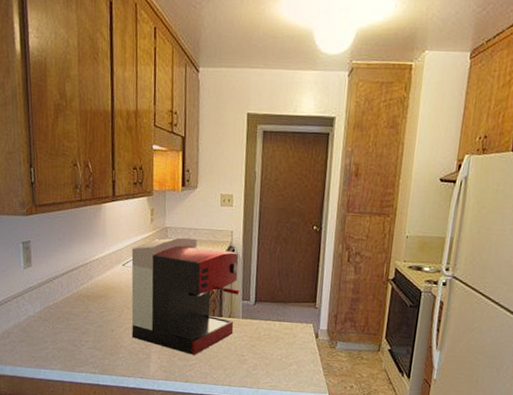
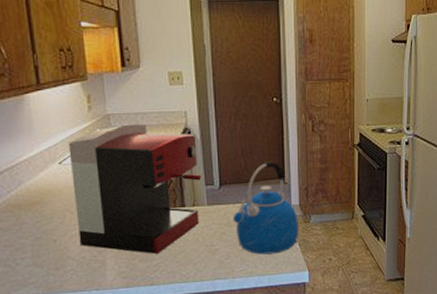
kettle: none [263,285,325,373] -> present [233,161,298,255]

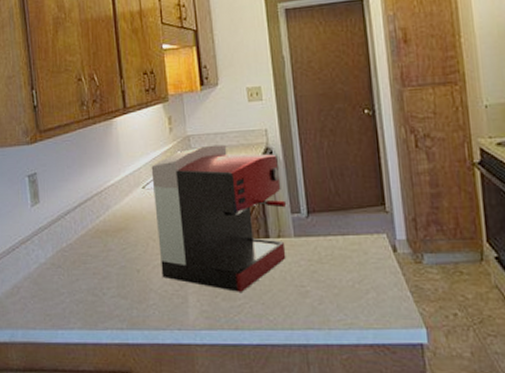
kettle: present [233,161,298,255] -> none [324,185,409,302]

